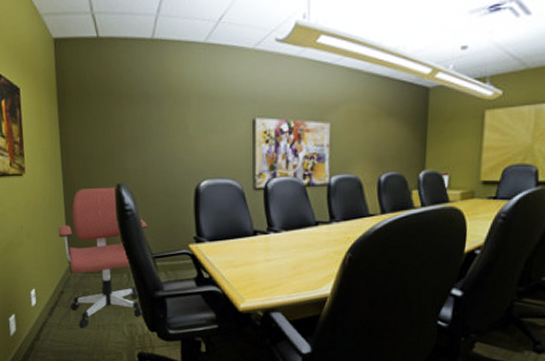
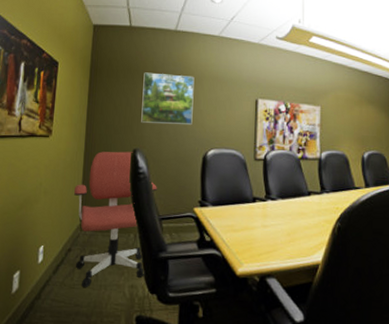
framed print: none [119,94,181,154] -> present [141,72,195,125]

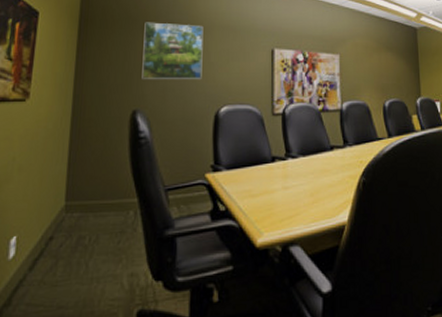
office chair: present [74,151,157,288] -> none [58,113,162,284]

